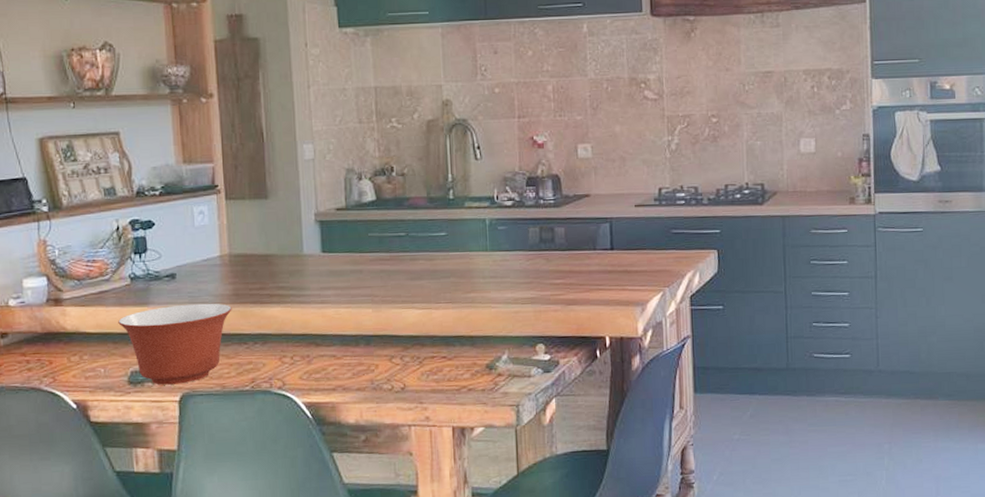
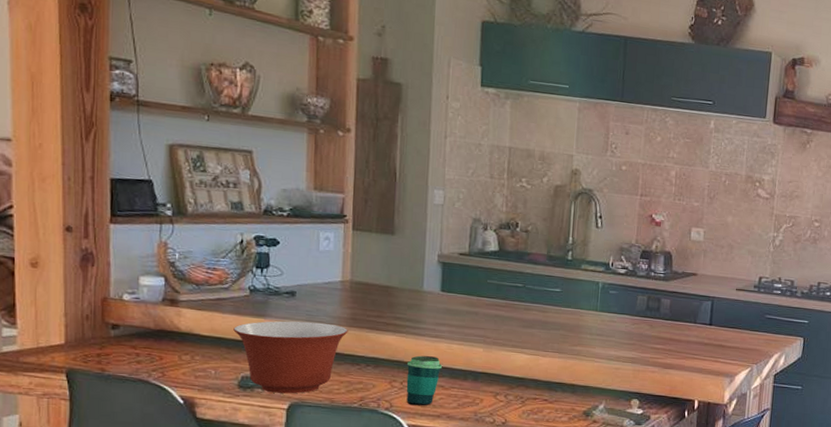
cup: none [296,324,331,381] -> present [406,355,442,406]

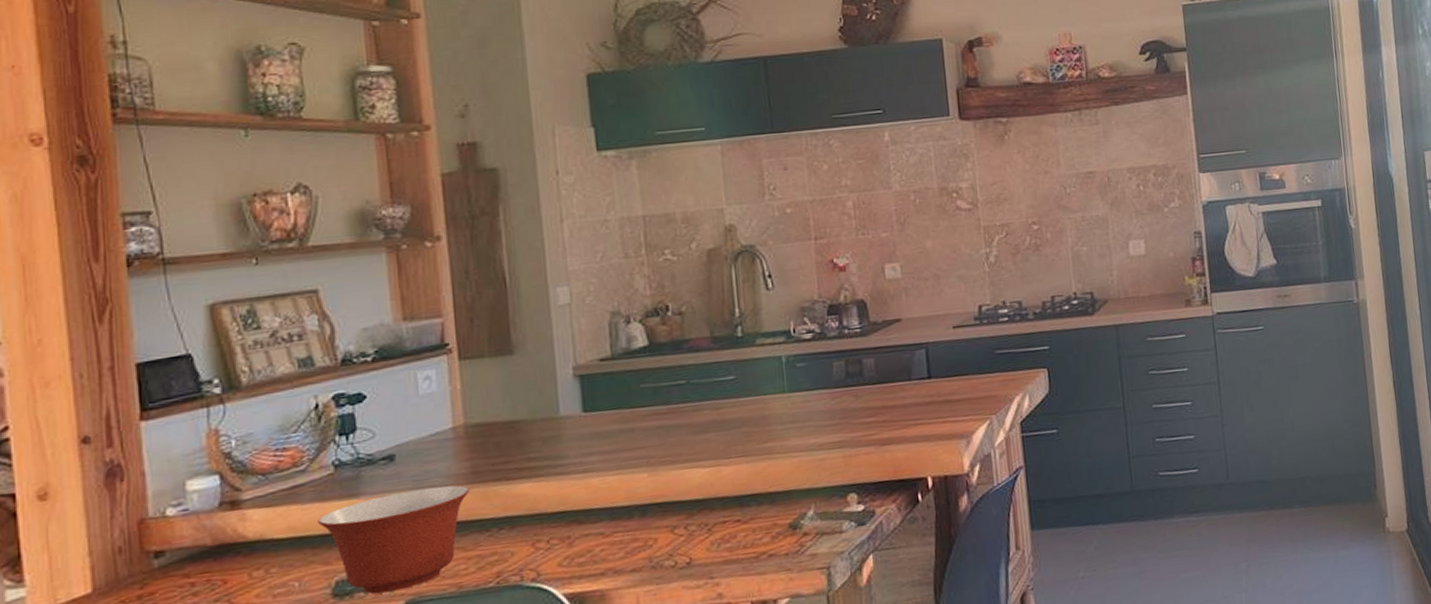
cup: present [406,355,442,406] -> none [552,497,598,568]

